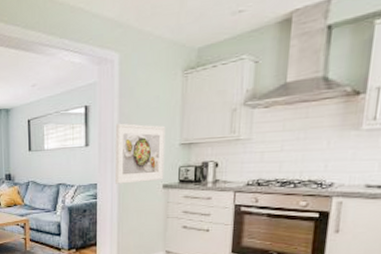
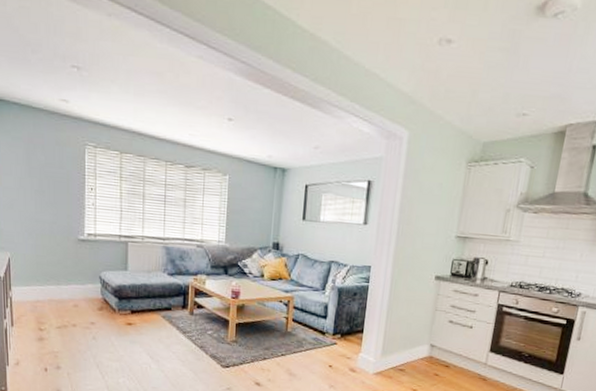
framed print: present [114,123,166,184] -> none [389,205,445,271]

